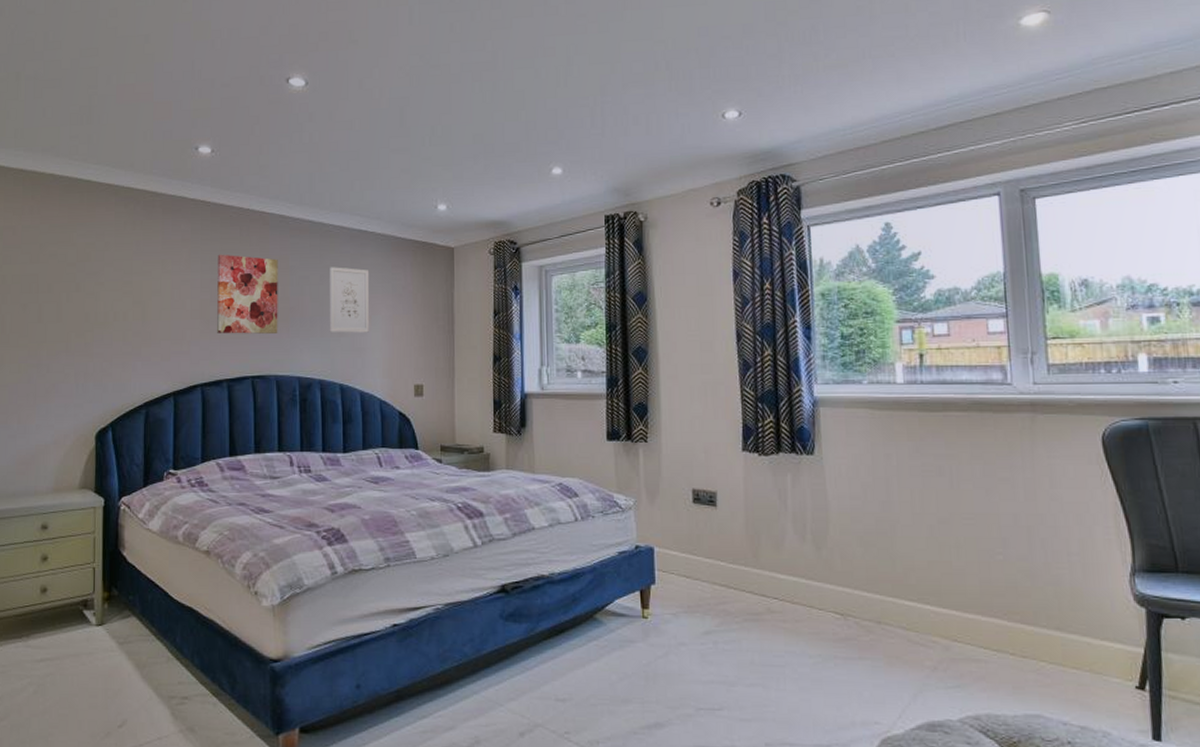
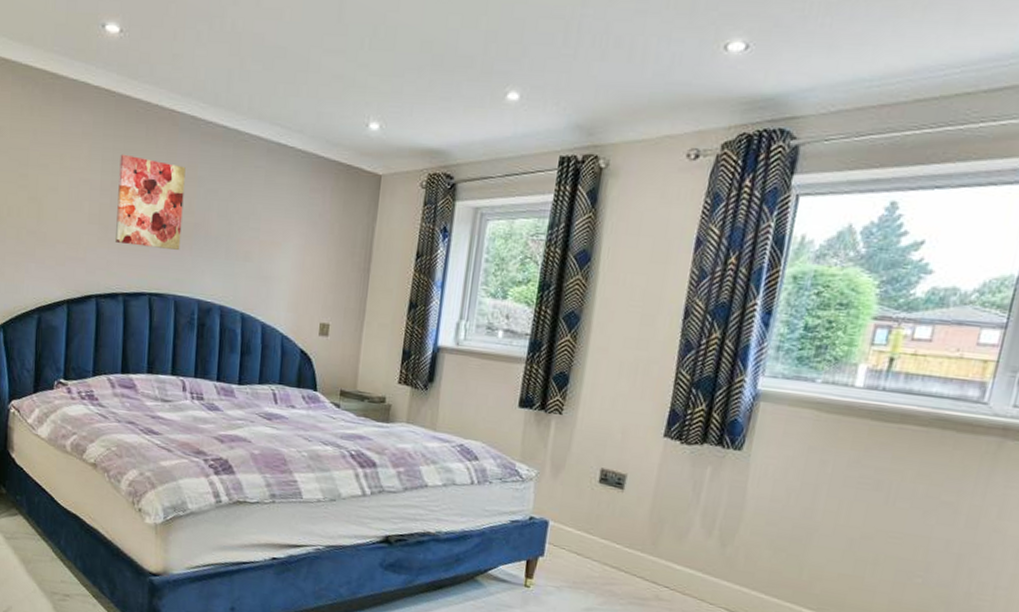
wall art: present [329,267,370,333] -> none [234,182,285,261]

